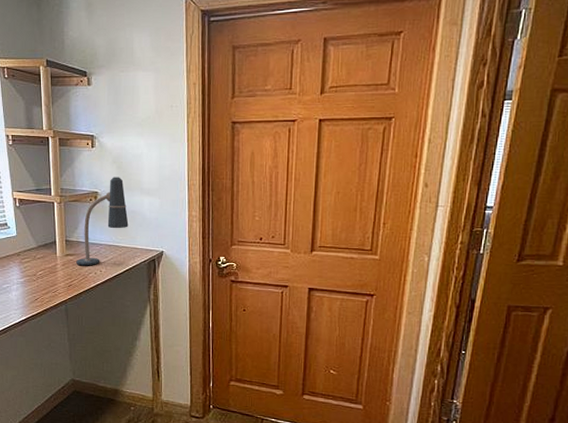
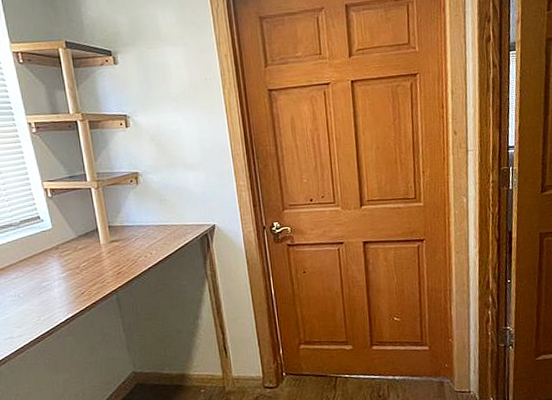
desk lamp: present [76,177,129,266] -> none [123,154,176,251]

